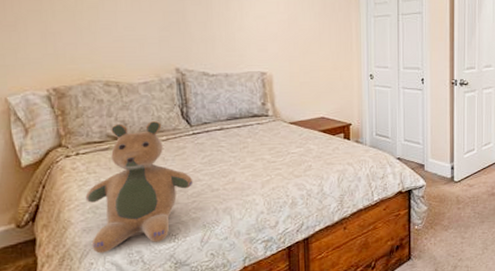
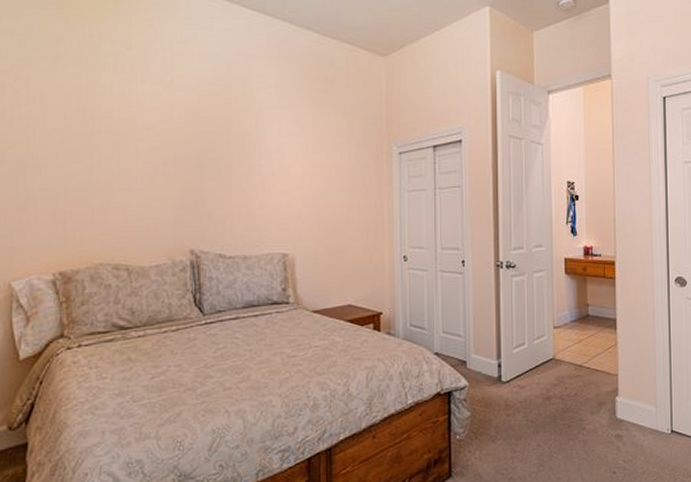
teddy bear: present [85,121,193,254] -> none [85,309,204,462]

